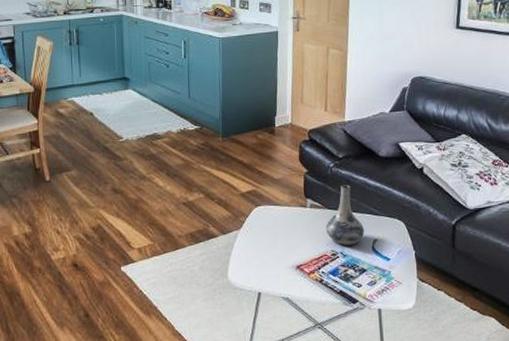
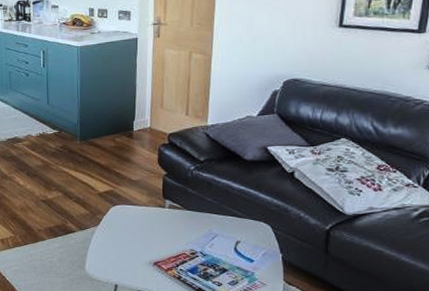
decorative vase: present [326,184,365,246] -> none [185,186,227,246]

